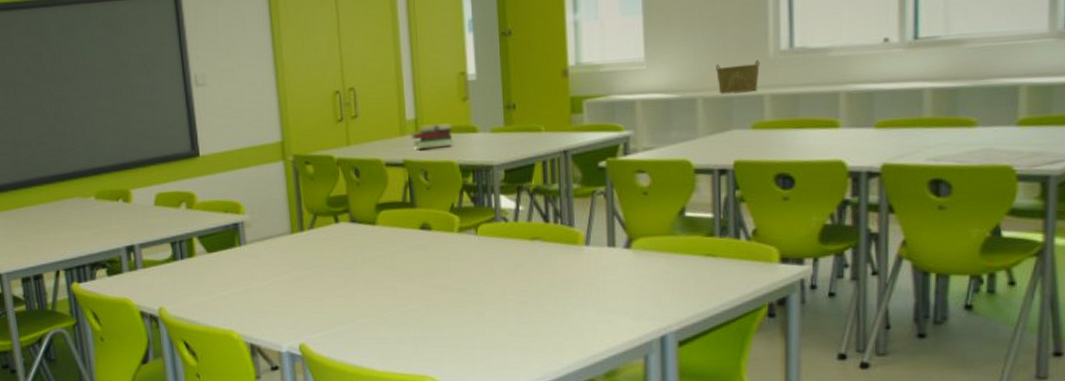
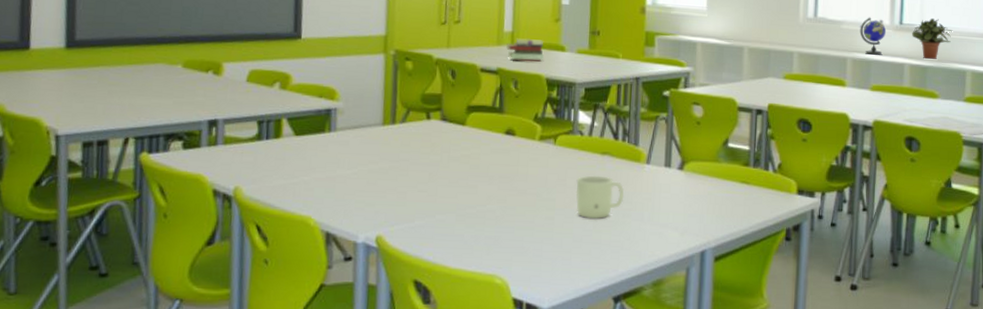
mug: none [505,263,562,311] -> present [576,175,624,219]
basket: present [716,59,760,94] -> none [760,21,792,48]
globe: none [855,36,895,84] -> present [860,17,887,55]
potted plant: none [933,24,996,78] -> present [912,18,953,59]

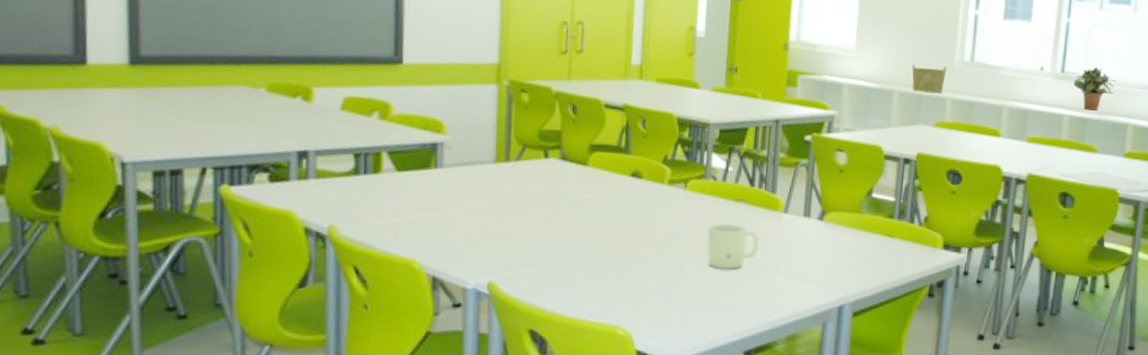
books: present [506,38,545,62] -> none [634,72,676,99]
basket: none [760,21,792,48] -> present [912,63,947,94]
globe: present [860,17,887,55] -> none [1018,63,1047,105]

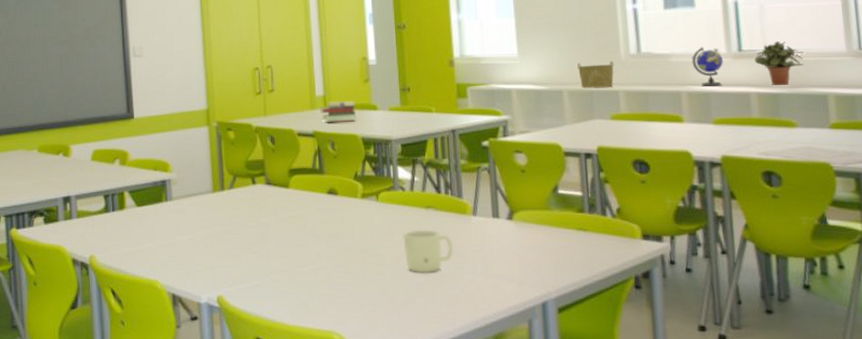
books: none [634,72,676,99] -> present [320,100,358,123]
globe: none [1018,63,1047,105] -> present [691,47,724,86]

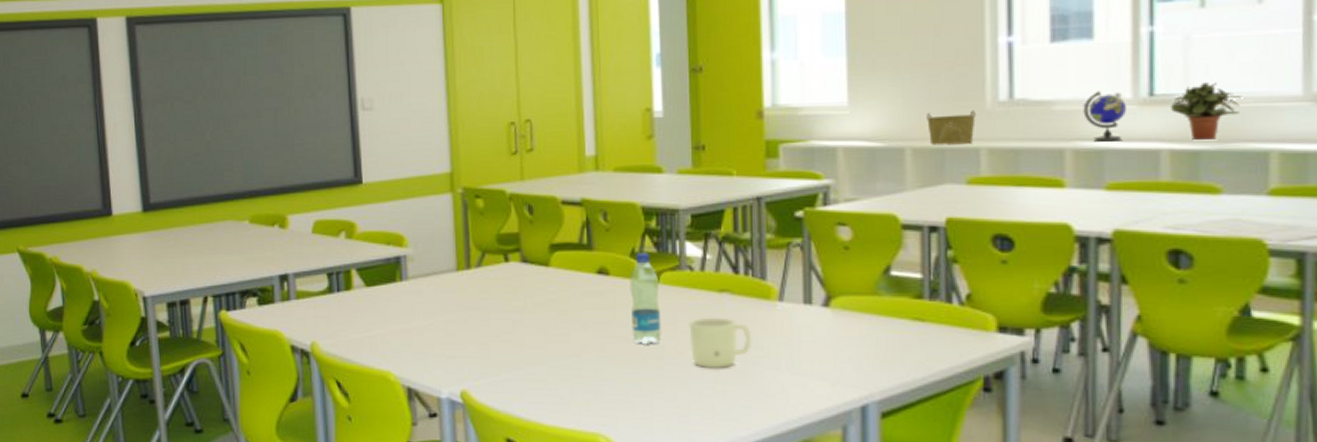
books: present [320,100,358,123] -> none [590,161,637,189]
bottle: none [354,176,381,254] -> present [630,252,662,345]

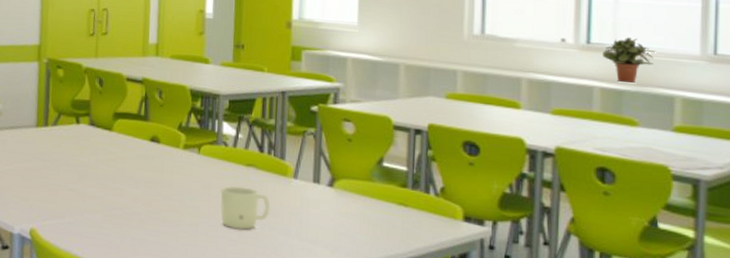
bottle: present [630,252,662,345] -> none [174,127,200,205]
basket: present [927,110,976,145] -> none [418,38,455,67]
globe: present [1083,91,1128,142] -> none [537,35,570,77]

